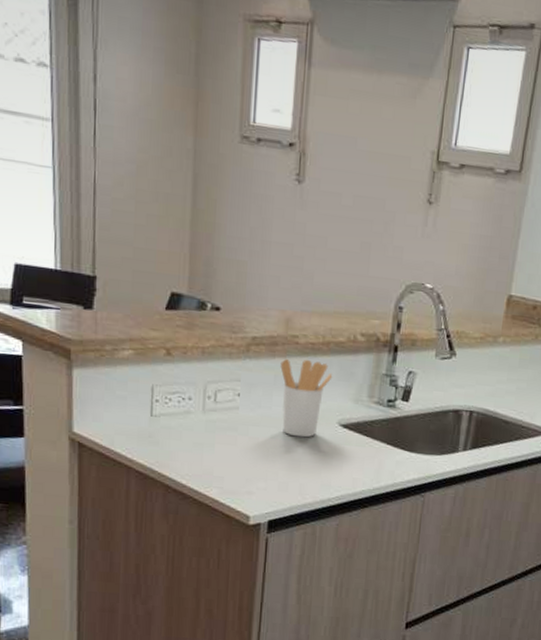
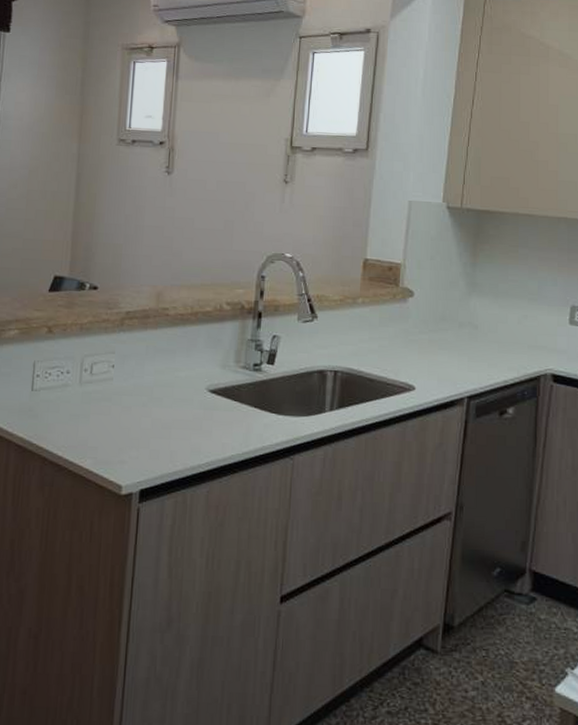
utensil holder: present [280,358,333,438] -> none [152,329,201,405]

